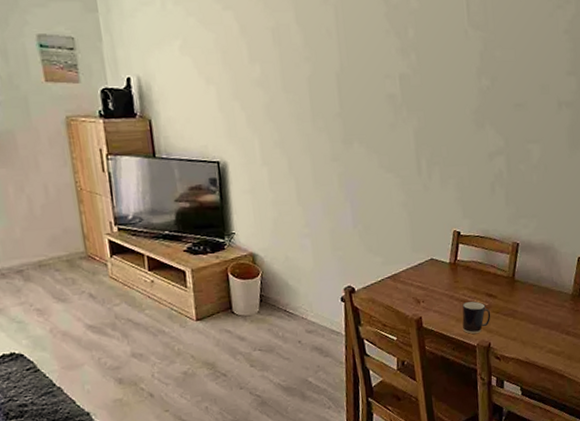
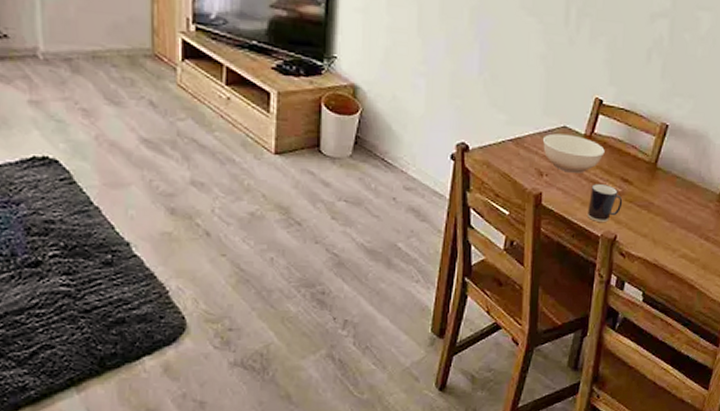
bowl: none [415,264,469,297] -> present [542,133,605,173]

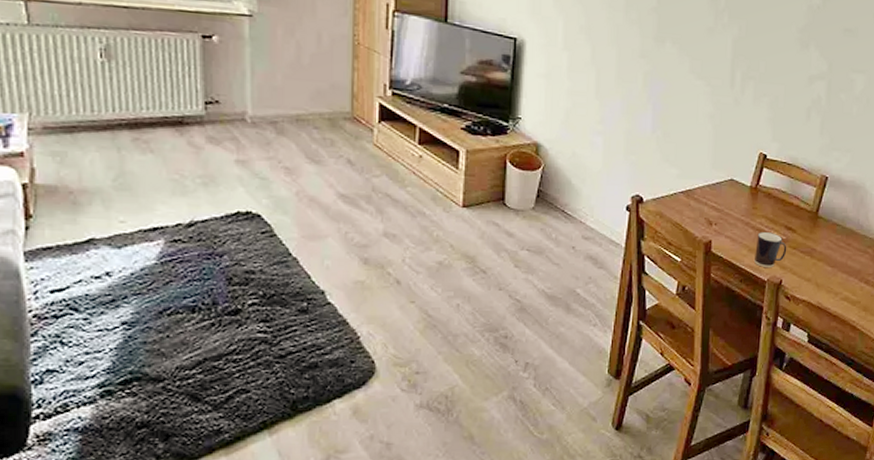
bowl: present [542,133,605,173] -> none [711,186,769,222]

